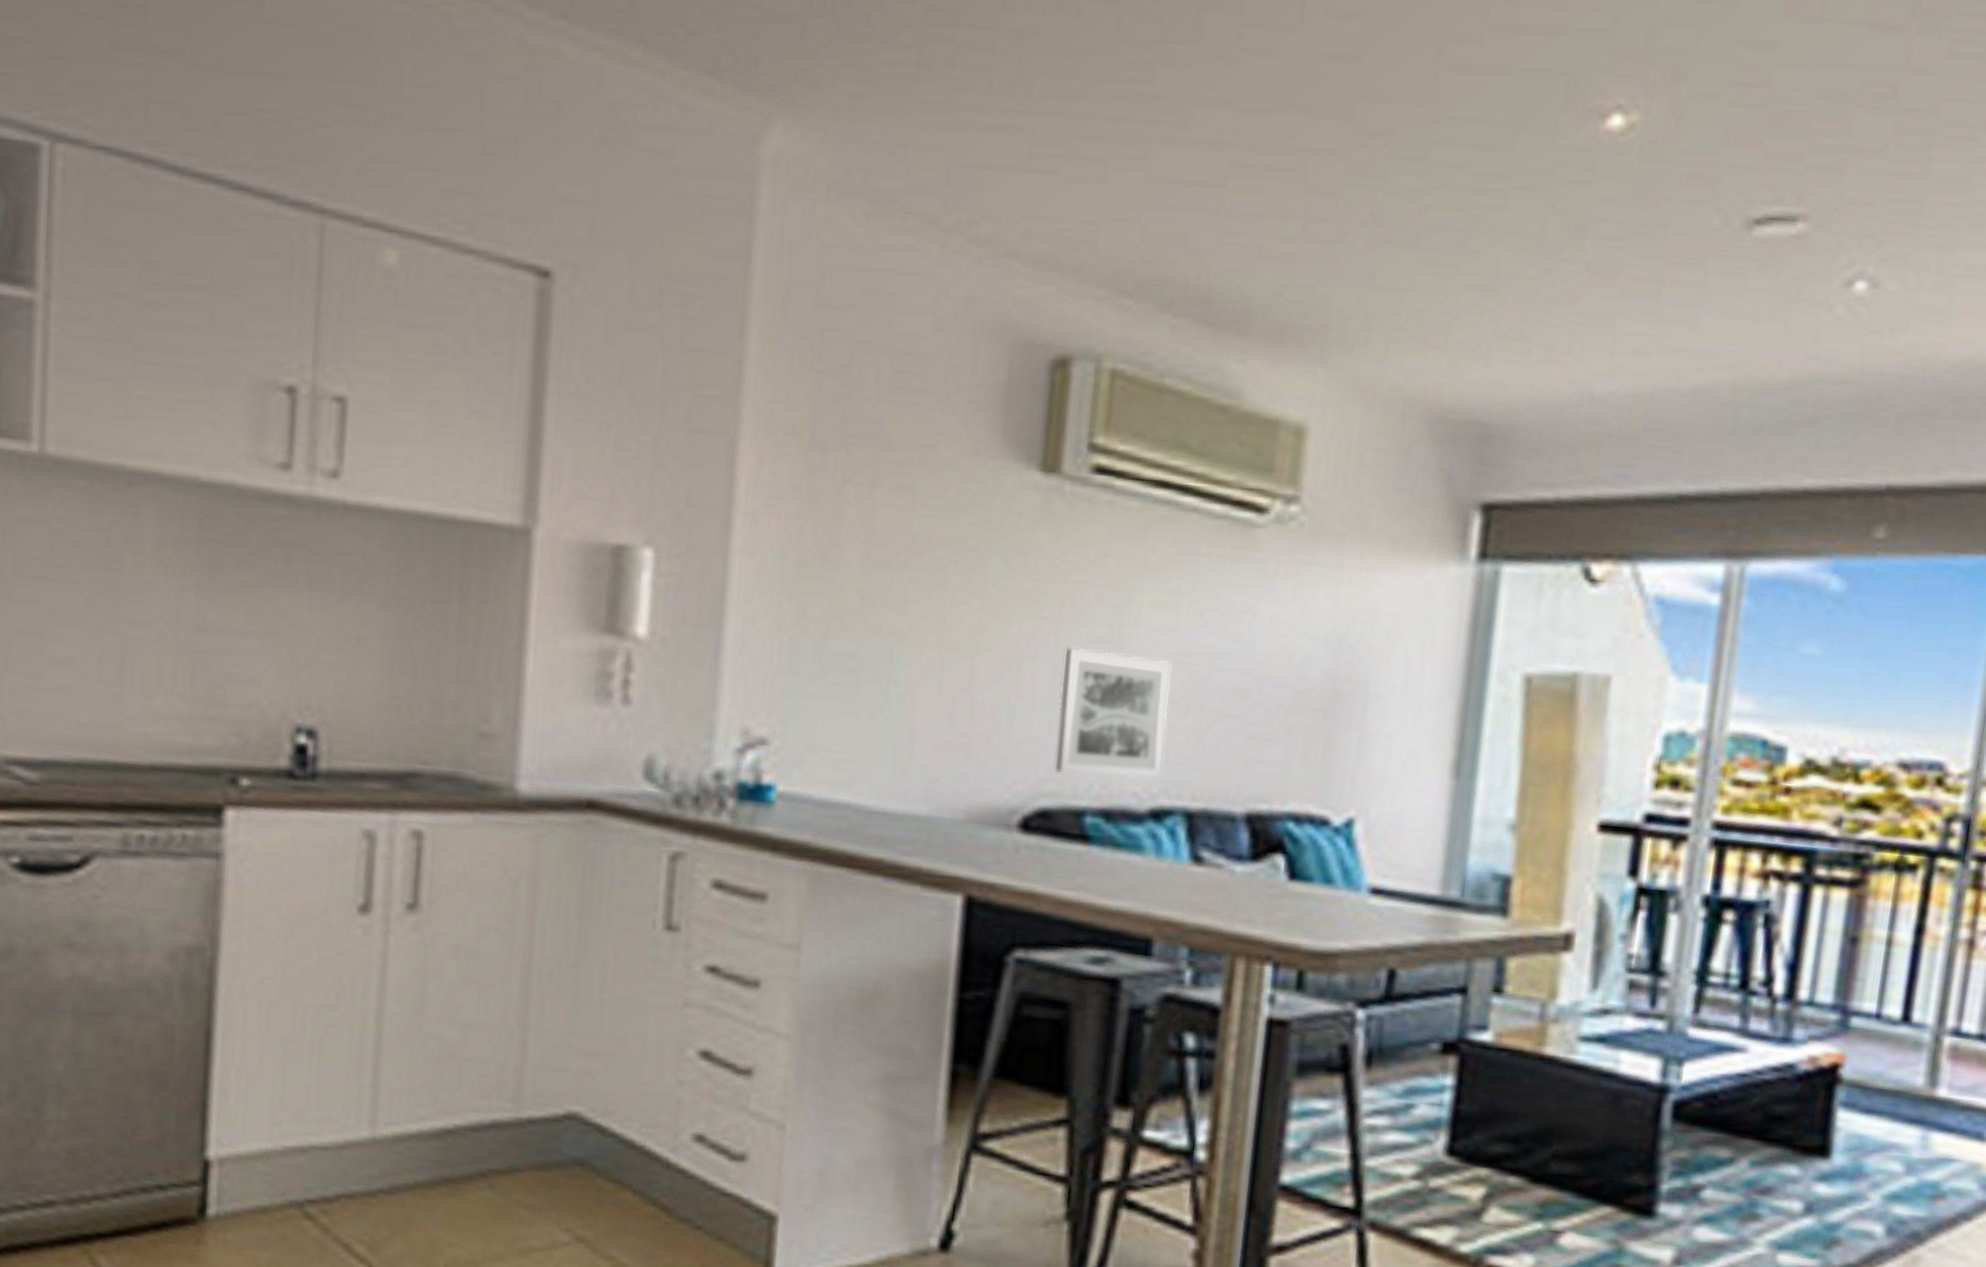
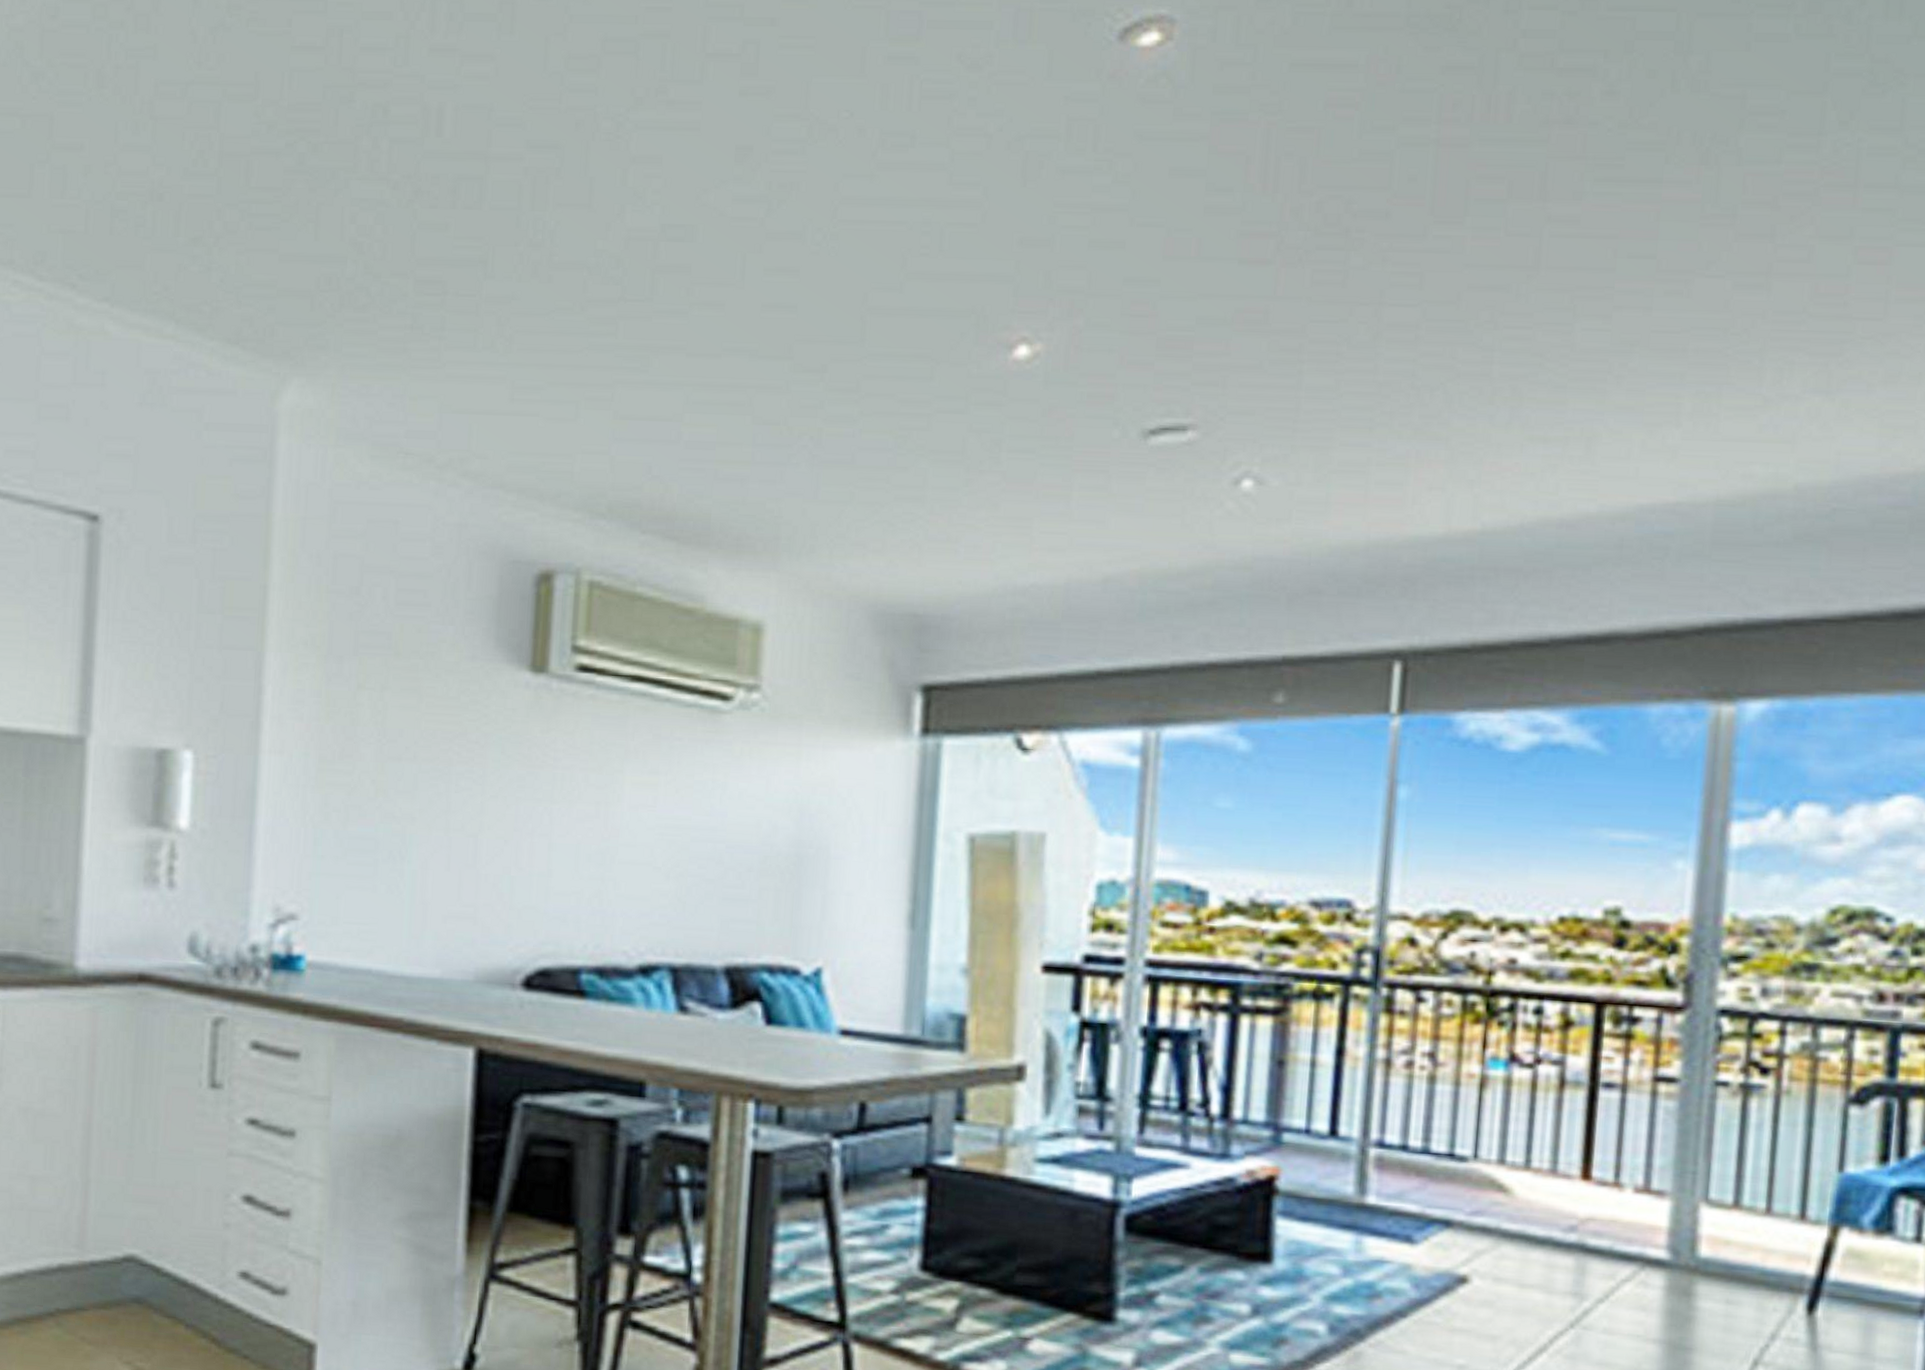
wall art: present [1053,647,1173,780] -> none [551,824,654,940]

